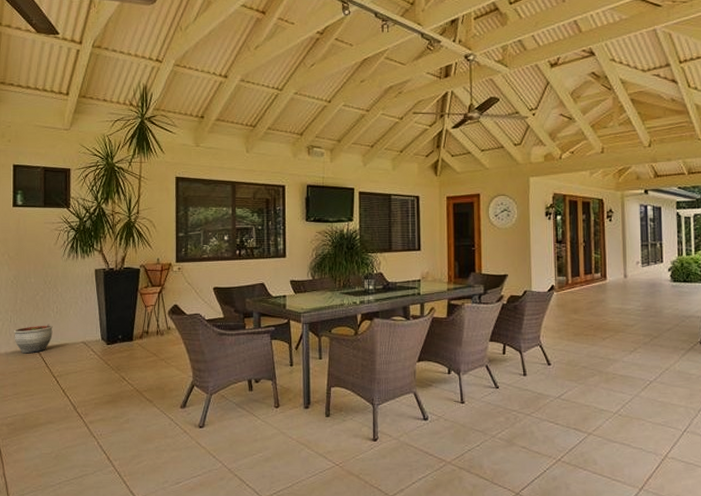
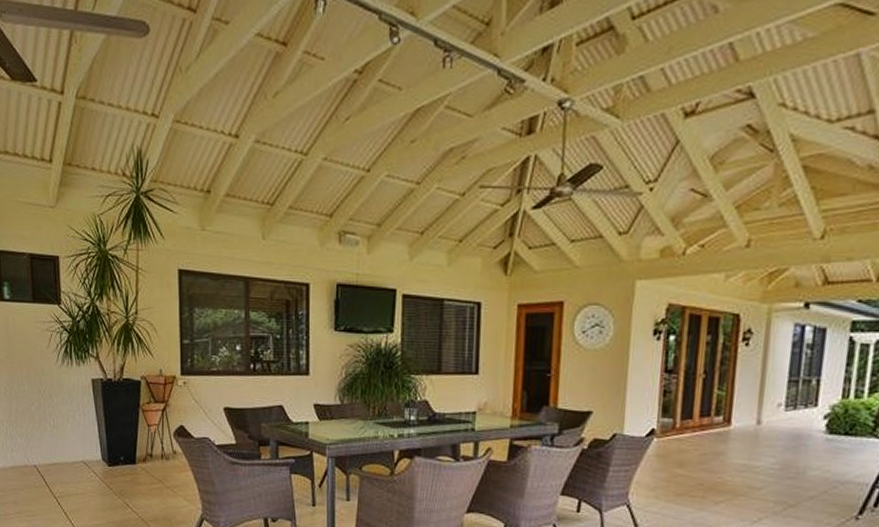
planter pot: present [13,324,53,354] -> none [10,438,51,470]

